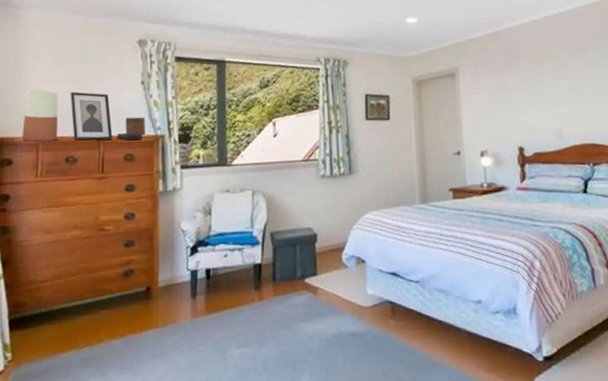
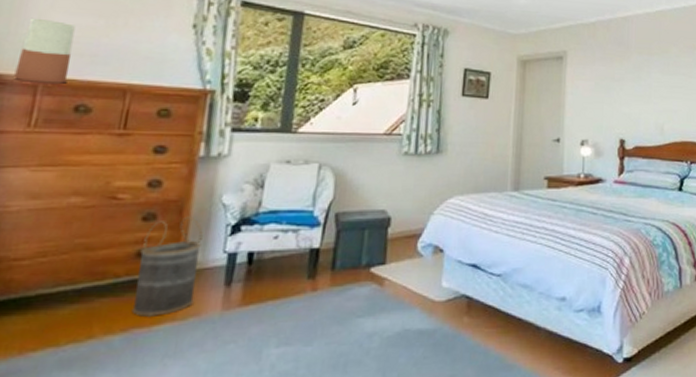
picture frame: present [70,91,113,141] -> none [89,26,147,89]
jewelry box: present [115,117,146,142] -> none [148,65,192,95]
basket: none [126,241,170,324] -> present [131,216,203,317]

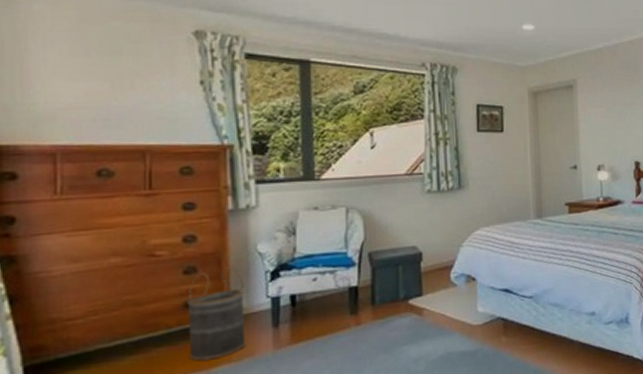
vase: present [14,17,76,85] -> none [30,86,84,152]

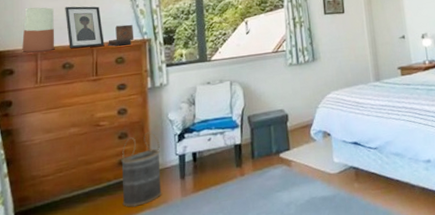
vase: none [30,86,84,152] -> present [22,7,55,54]
picture frame: none [100,90,163,150] -> present [65,6,105,49]
jewelry box: none [166,123,209,153] -> present [107,24,134,47]

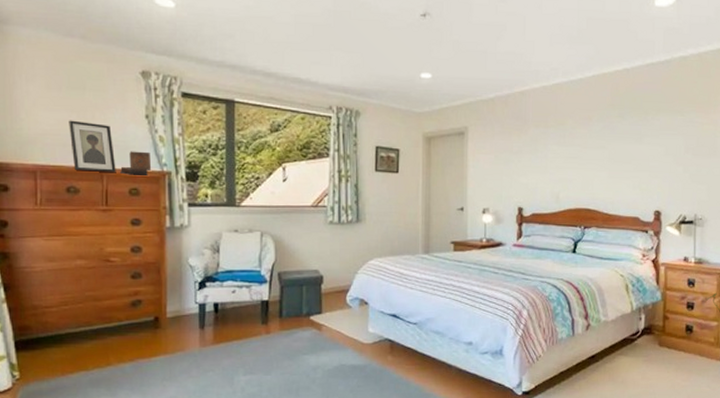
vase: present [22,7,55,54] -> none [18,115,57,171]
basket: present [121,132,162,208] -> none [134,275,178,350]

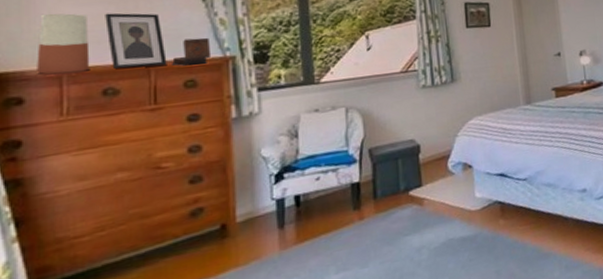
vase: none [18,115,57,171] -> present [37,13,90,76]

